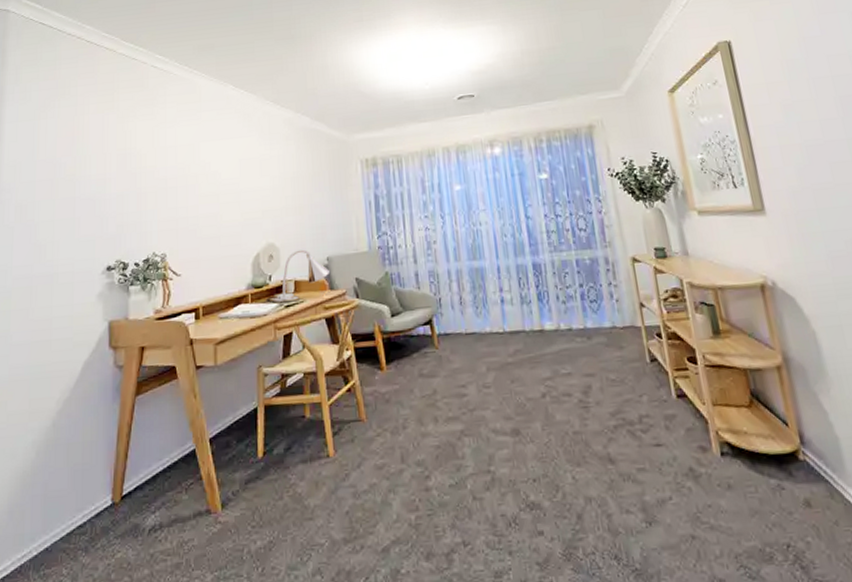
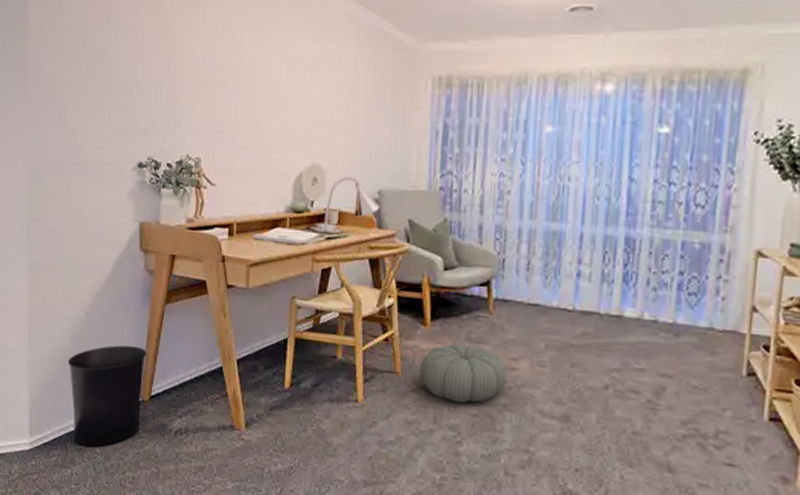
waste bin: none [32,445,118,570] -> present [67,345,147,447]
pouf: none [382,380,460,438] -> present [419,343,507,404]

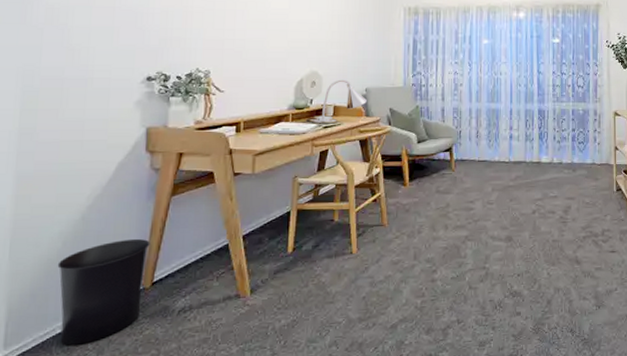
pouf: present [419,343,507,404] -> none [402,196,467,241]

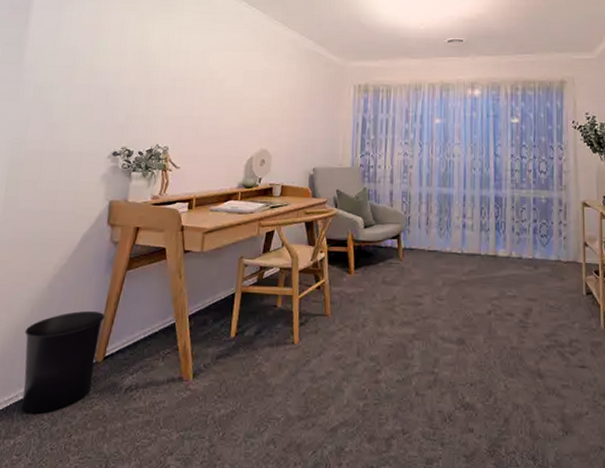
table lamp: present [307,79,368,124] -> none [255,158,315,204]

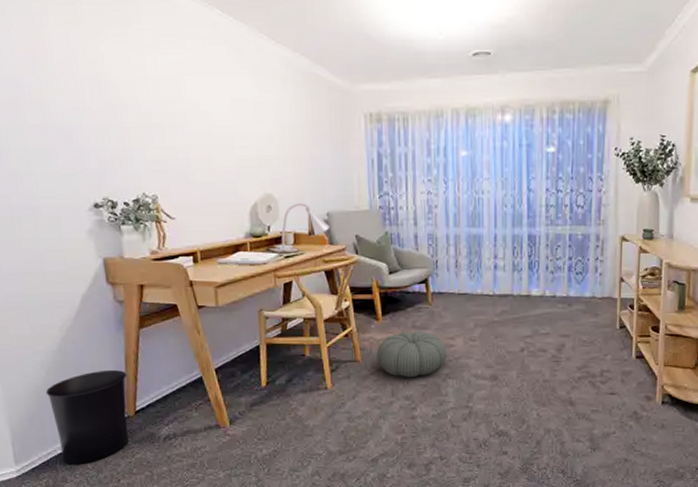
table lamp: none [255,158,315,204] -> present [266,203,331,253]
pouf: none [345,287,415,337] -> present [376,331,447,378]

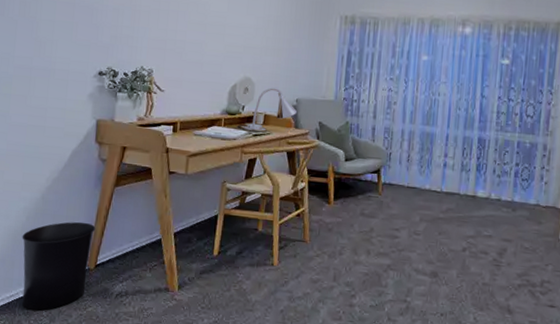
pouf: present [376,331,447,378] -> none [323,218,391,265]

